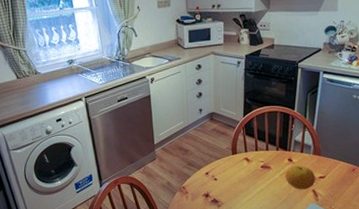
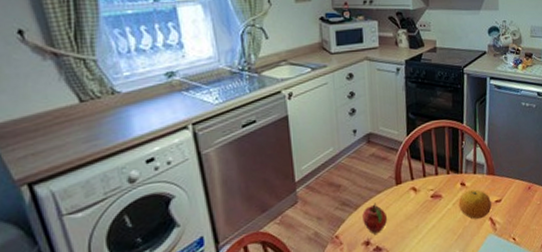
fruit: none [204,166,224,190] -> present [362,202,388,234]

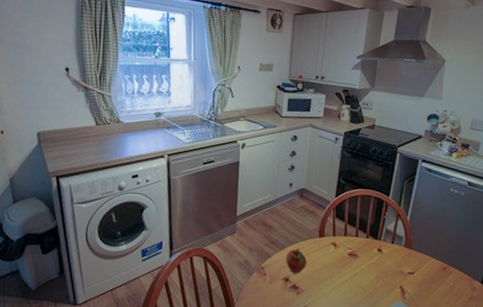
fruit: present [458,189,492,219] -> none [372,257,404,285]

